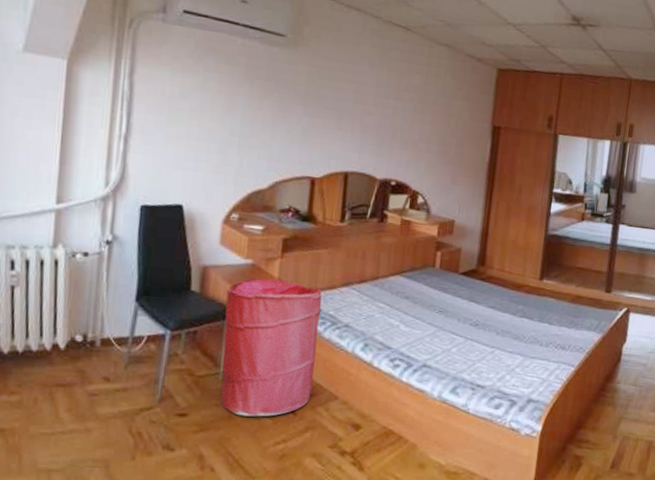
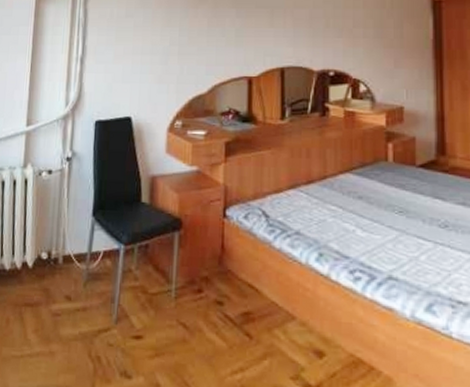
laundry hamper: present [220,278,322,417] -> none [173,185,270,341]

